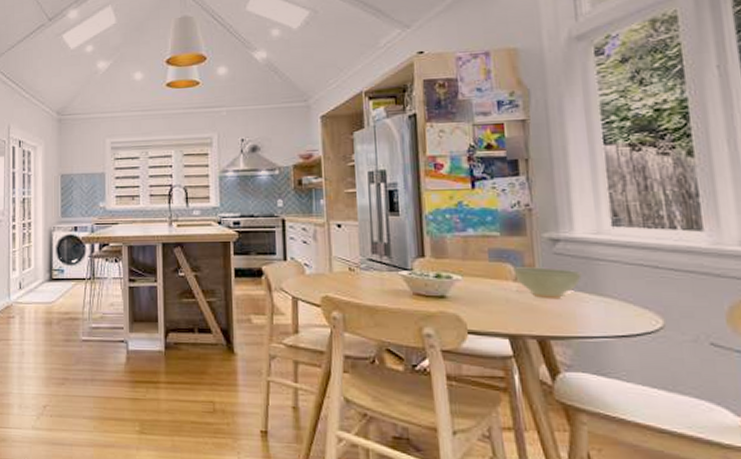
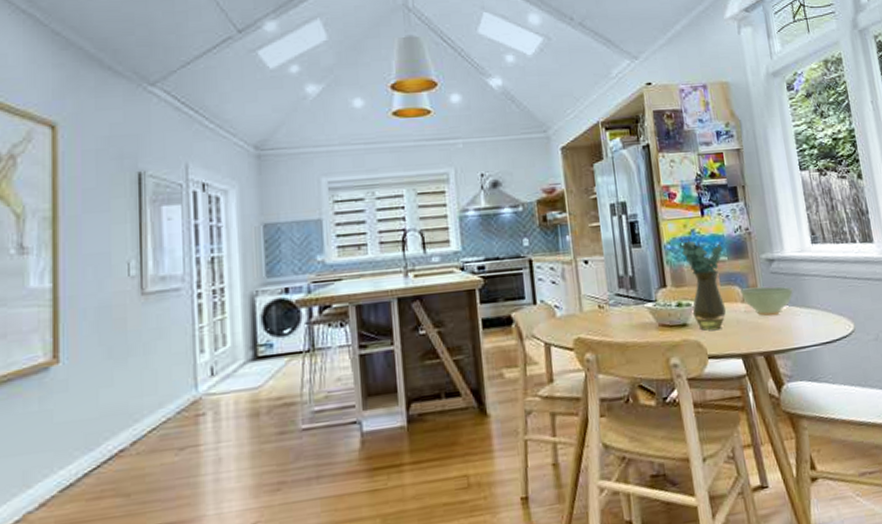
vase: none [442,208,494,305] -> present [678,237,726,331]

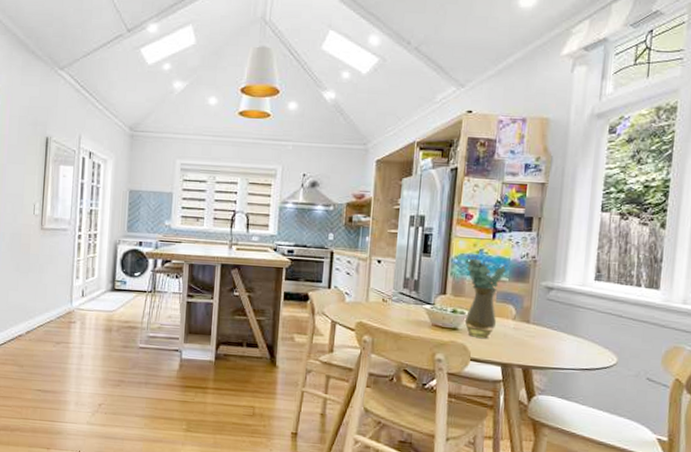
bowl: present [740,286,794,317] -> none [513,308,566,337]

